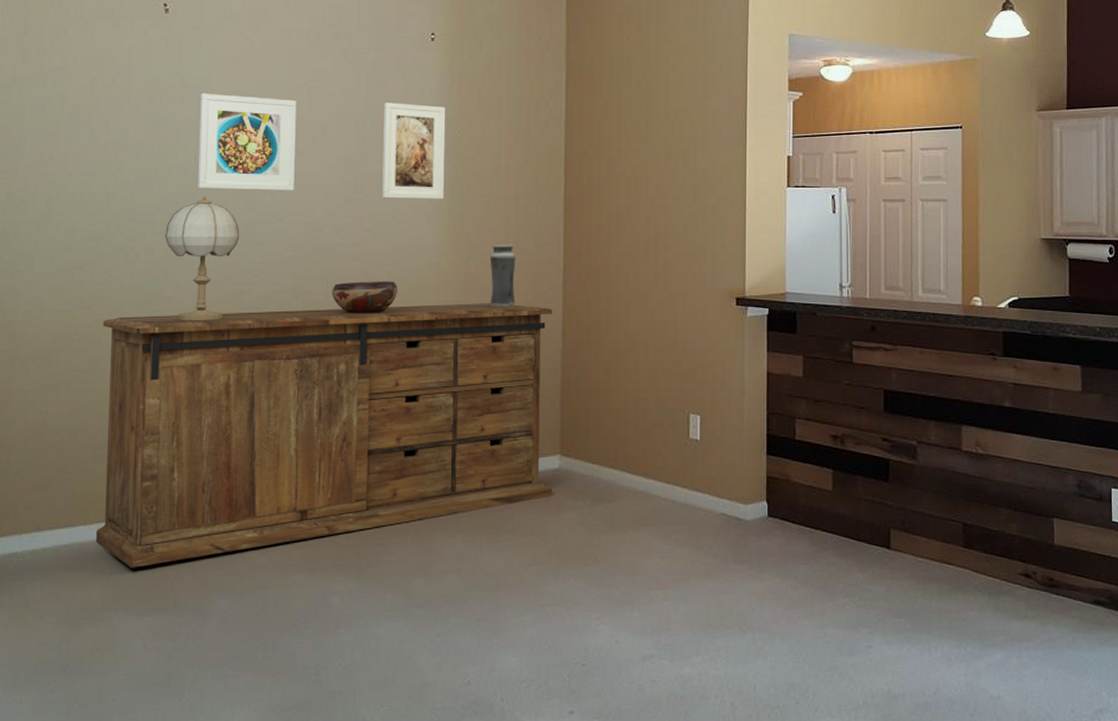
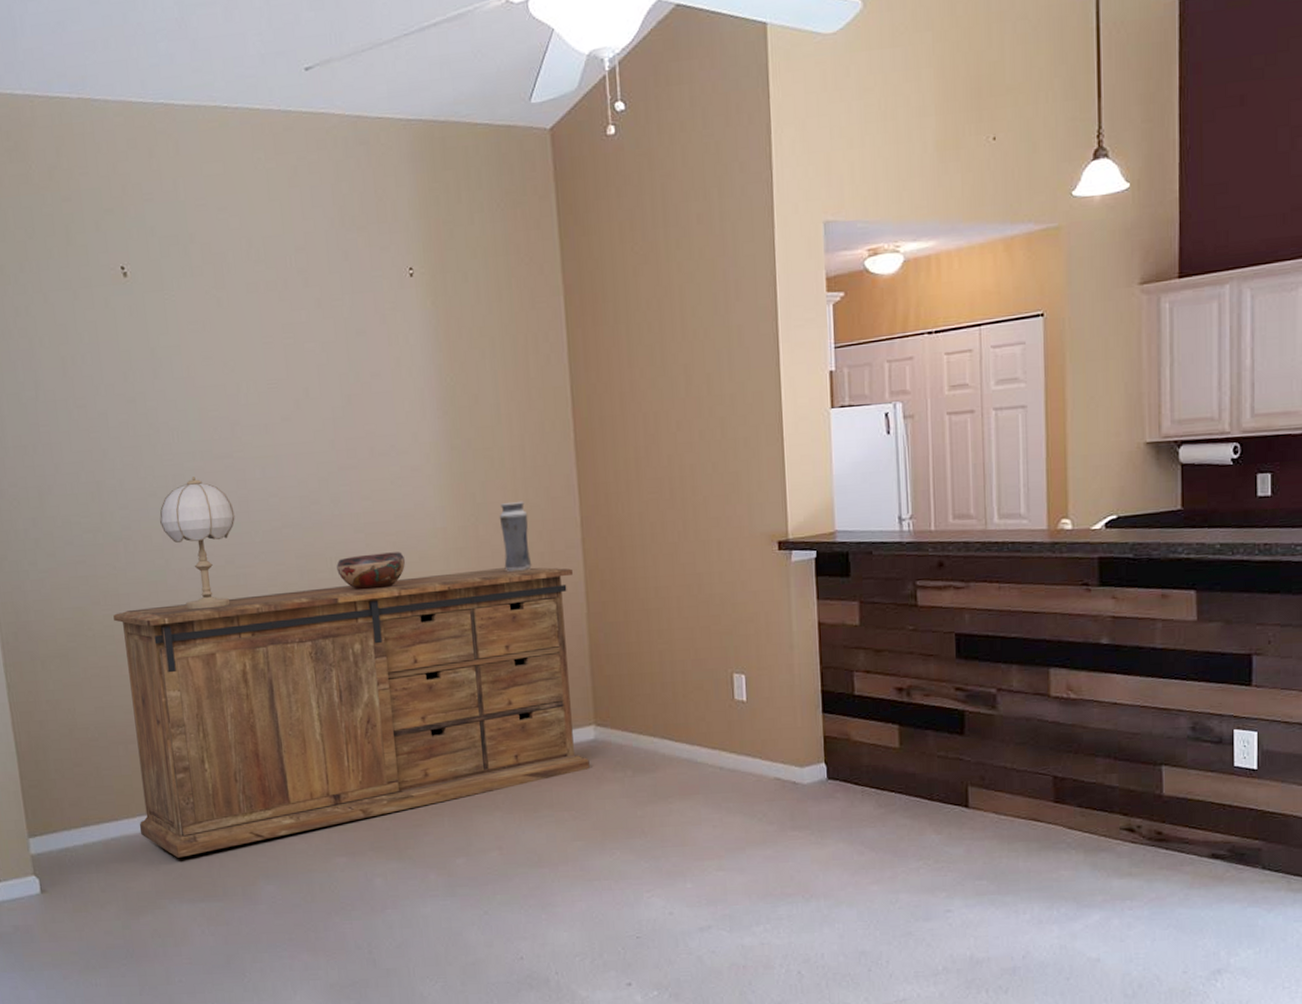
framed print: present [198,93,296,191] -> none [174,361,284,469]
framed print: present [382,103,446,200] -> none [367,352,444,462]

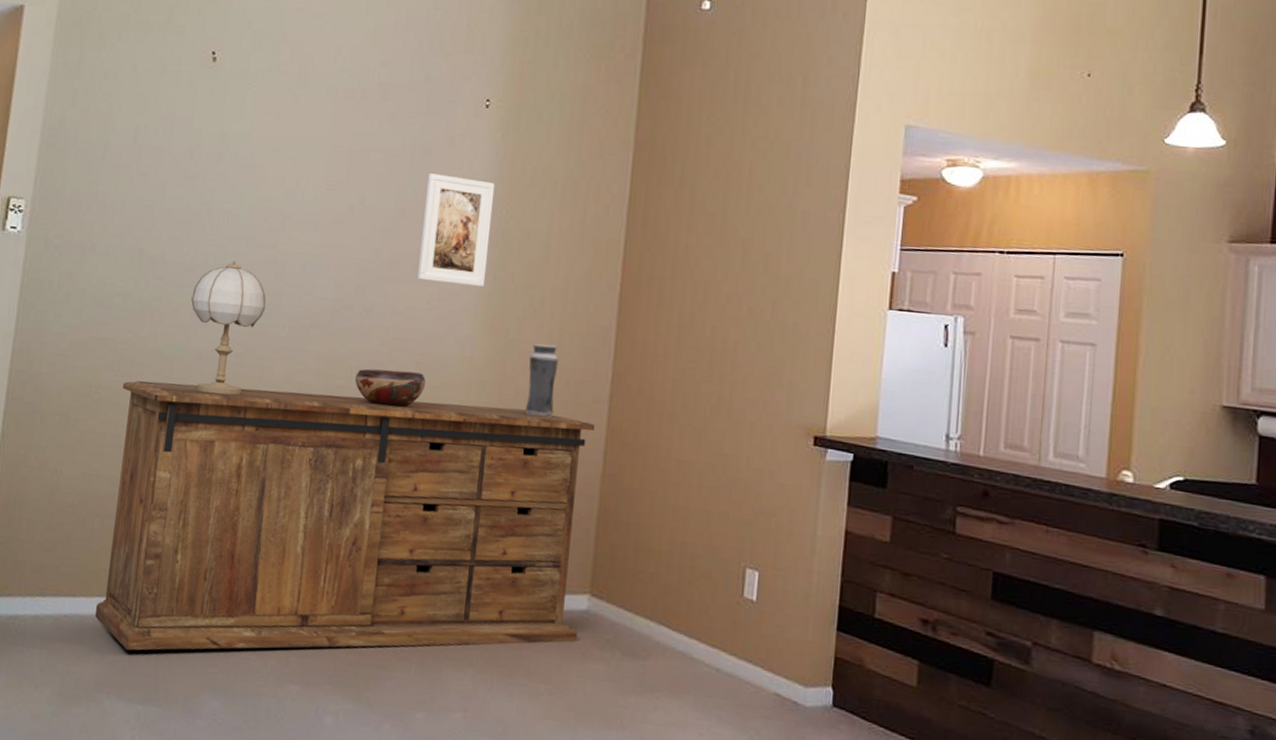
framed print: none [367,352,444,462] -> present [417,173,495,288]

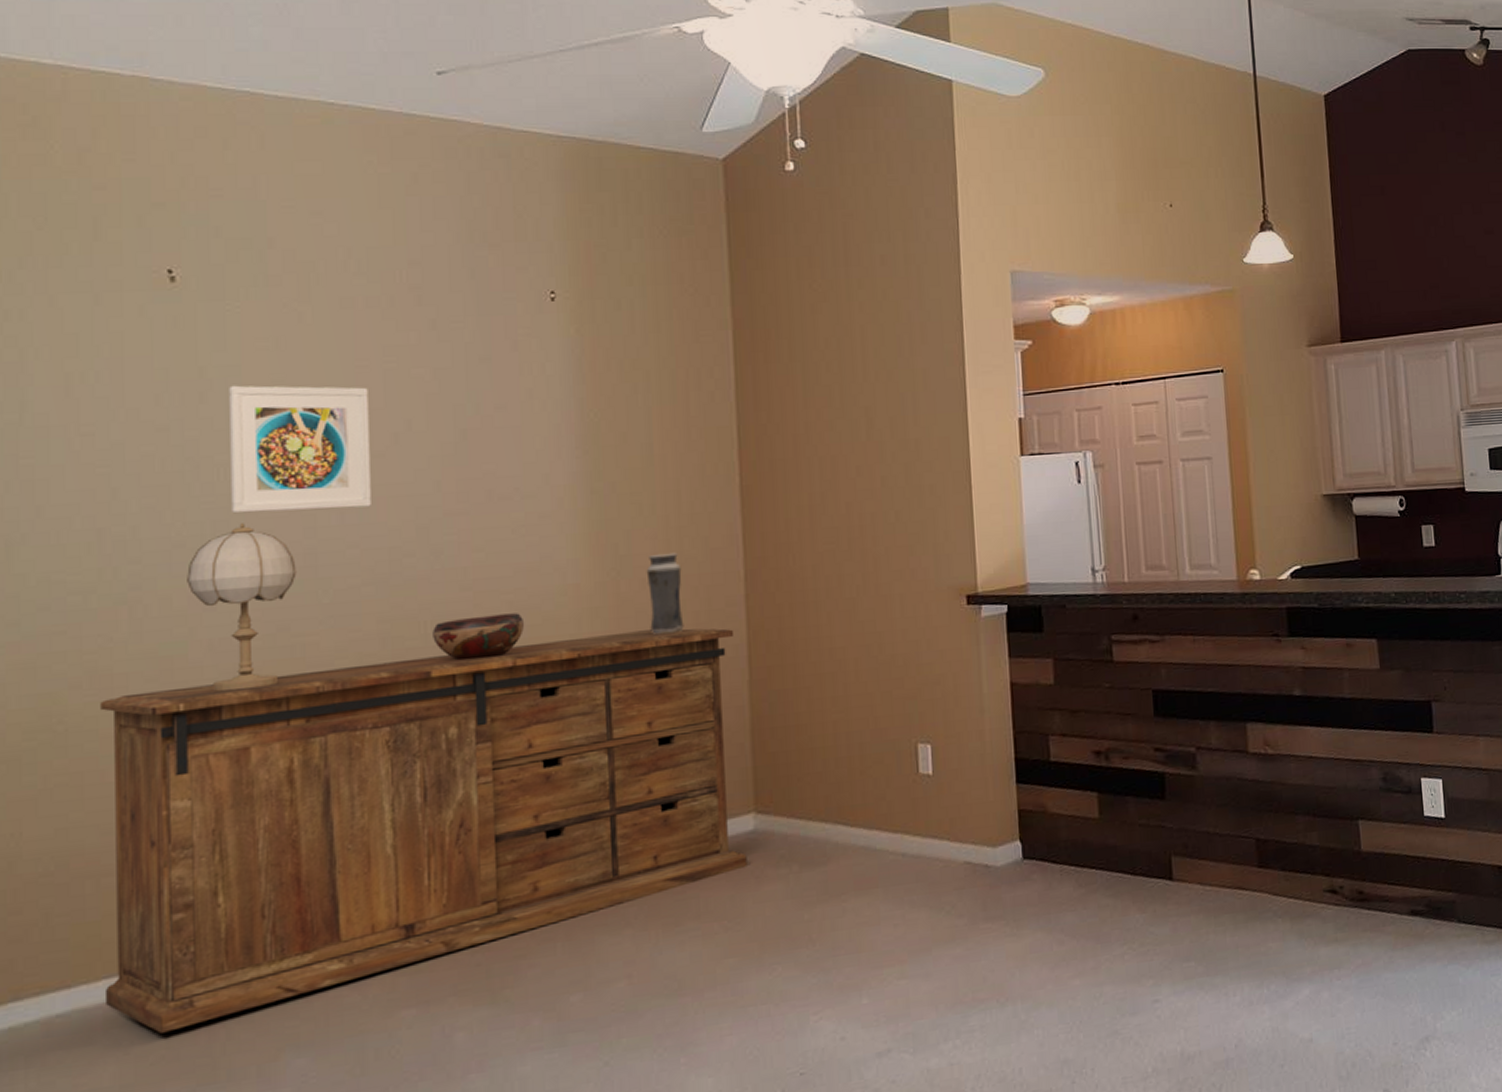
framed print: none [228,149,337,263] -> present [229,385,371,514]
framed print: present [417,173,495,288] -> none [491,382,581,508]

